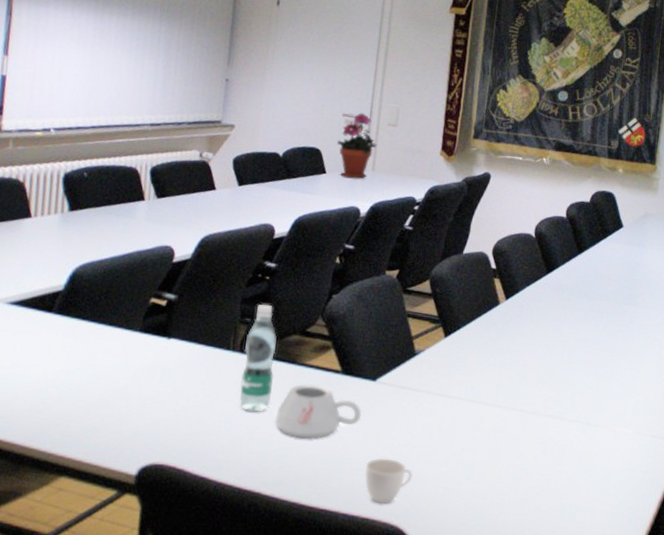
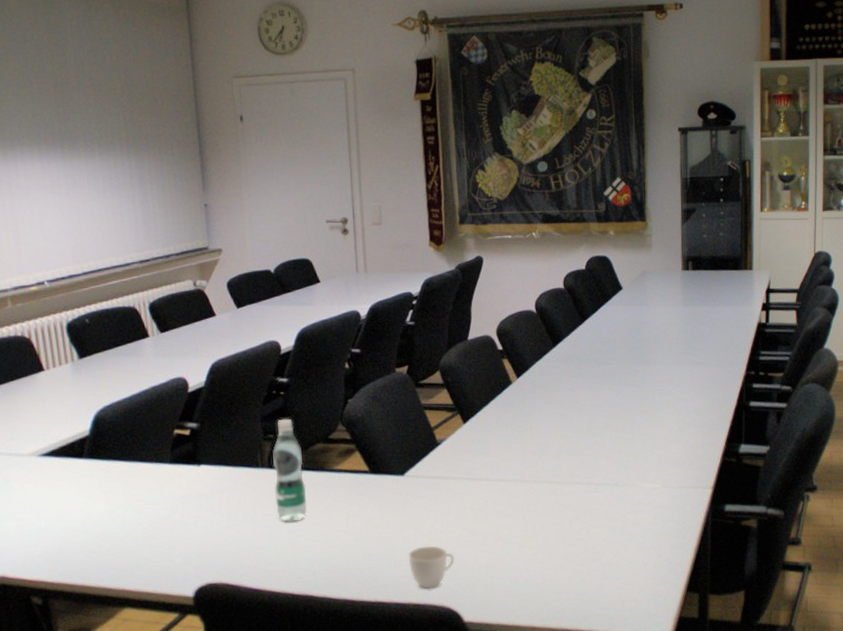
cup: present [274,384,362,438] -> none [313,487,396,540]
potted plant: present [337,113,377,180] -> none [325,216,365,285]

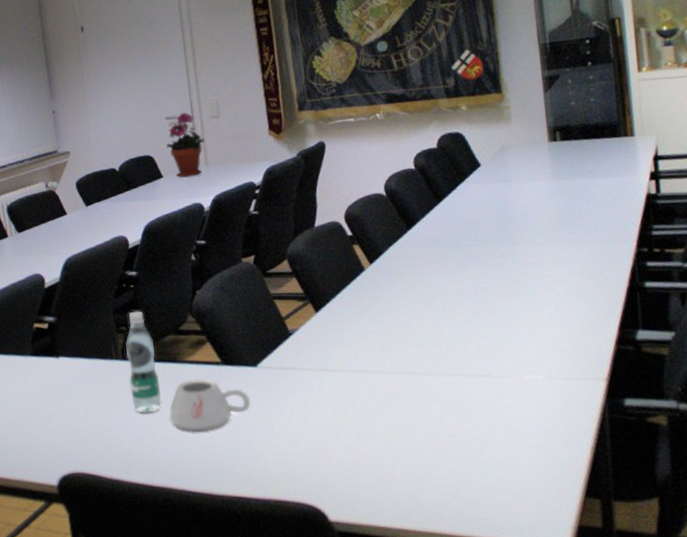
cup: none [313,487,396,540] -> present [168,379,251,432]
potted plant: none [325,216,365,285] -> present [166,112,205,178]
cup: present [408,545,455,589] -> none [265,439,316,485]

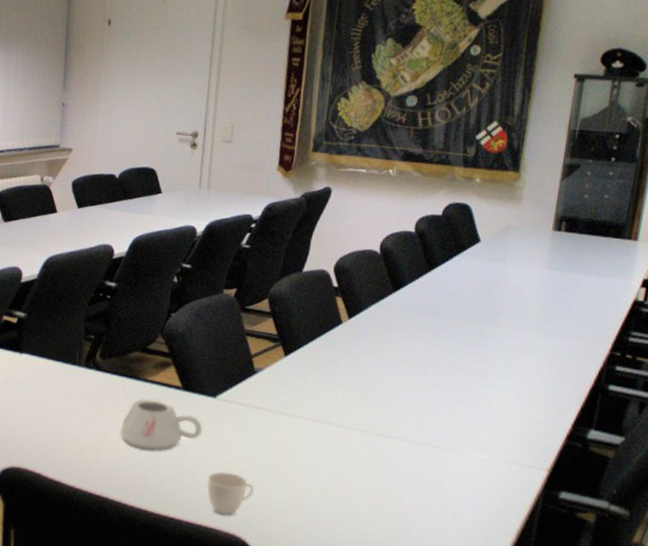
bottle: present [125,311,161,413] -> none [87,322,119,424]
potted plant: present [166,112,205,178] -> none [172,130,212,199]
cup: none [265,439,316,485] -> present [206,471,254,516]

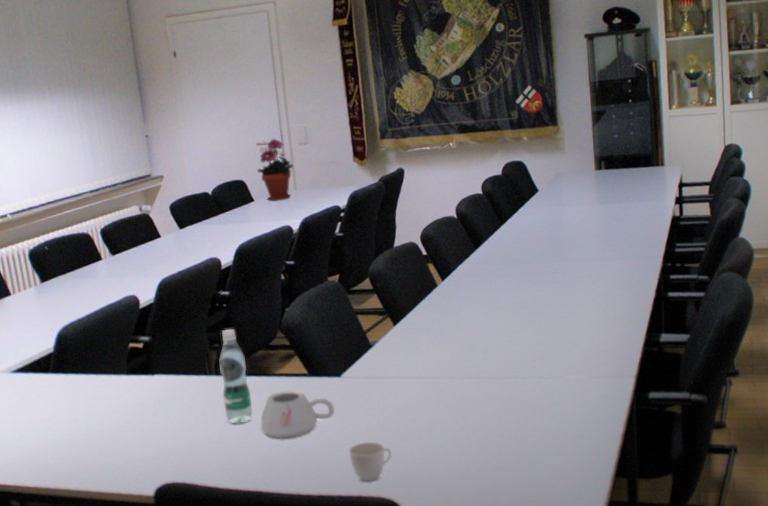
bottle: none [87,322,119,424] -> present [218,328,253,424]
potted plant: none [172,130,212,199] -> present [257,138,294,202]

